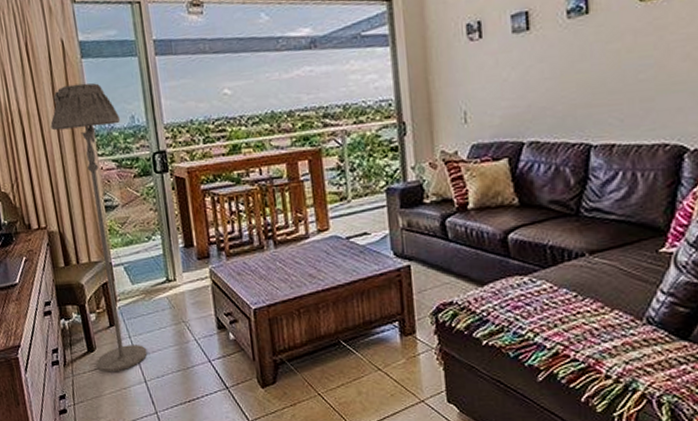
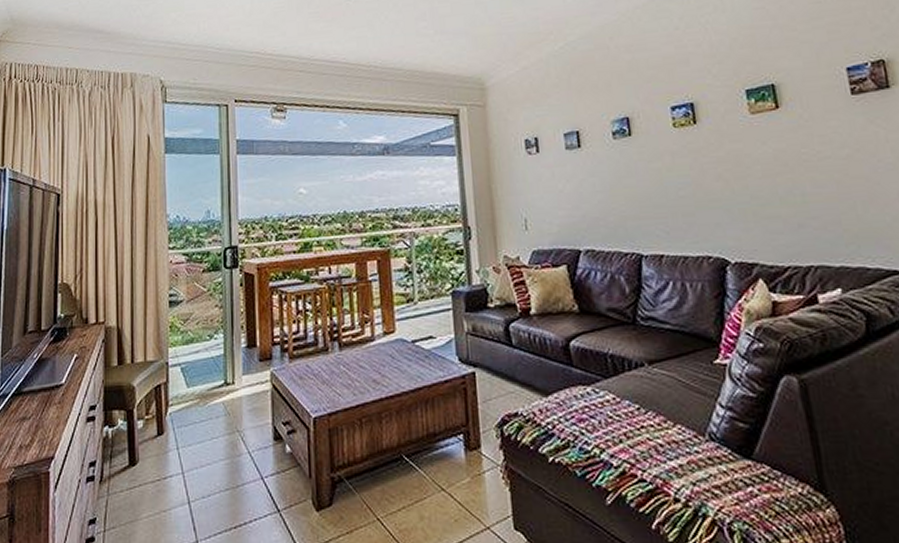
floor lamp: present [50,83,147,372] -> none [125,177,196,491]

